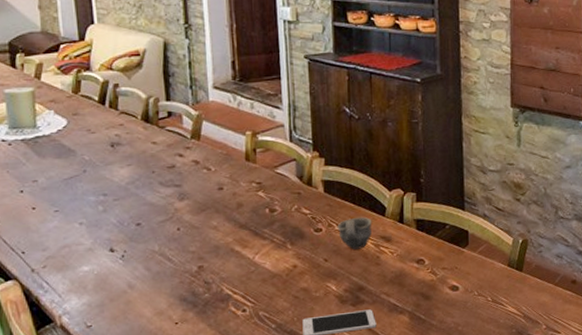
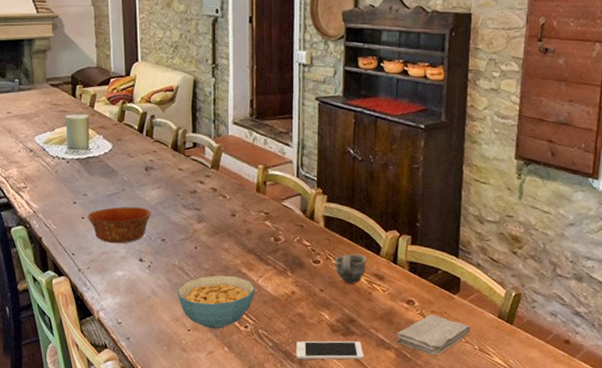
bowl: none [39,189,122,235] -> present [87,207,152,244]
cereal bowl: none [159,256,252,318] -> present [178,275,255,330]
washcloth: none [409,271,483,313] -> present [396,314,471,355]

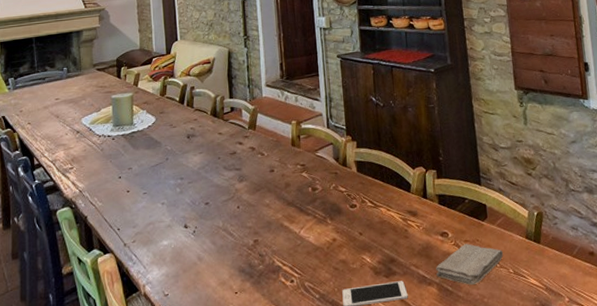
bowl: present [87,207,152,244] -> none [132,174,195,214]
cereal bowl: present [178,275,255,330] -> none [223,230,298,288]
cup: present [334,253,367,284] -> none [369,193,400,224]

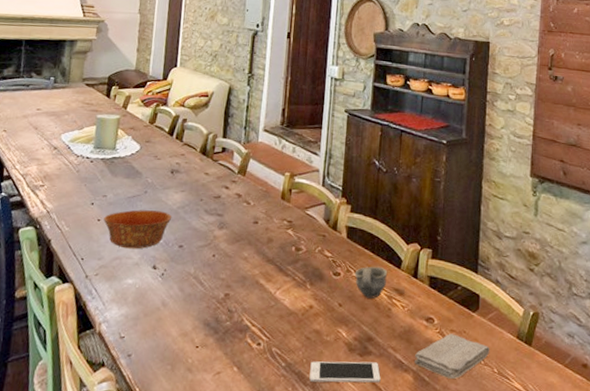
bowl: none [132,174,195,214] -> present [104,210,172,249]
cup: none [369,193,400,224] -> present [354,266,388,298]

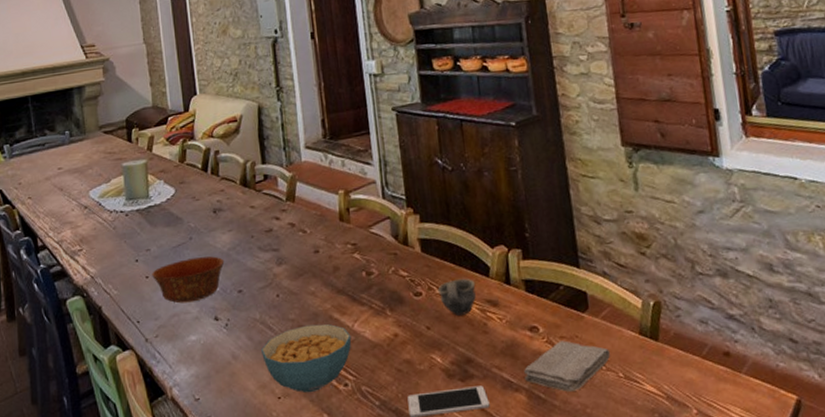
cereal bowl: none [189,286,272,347] -> present [261,324,352,393]

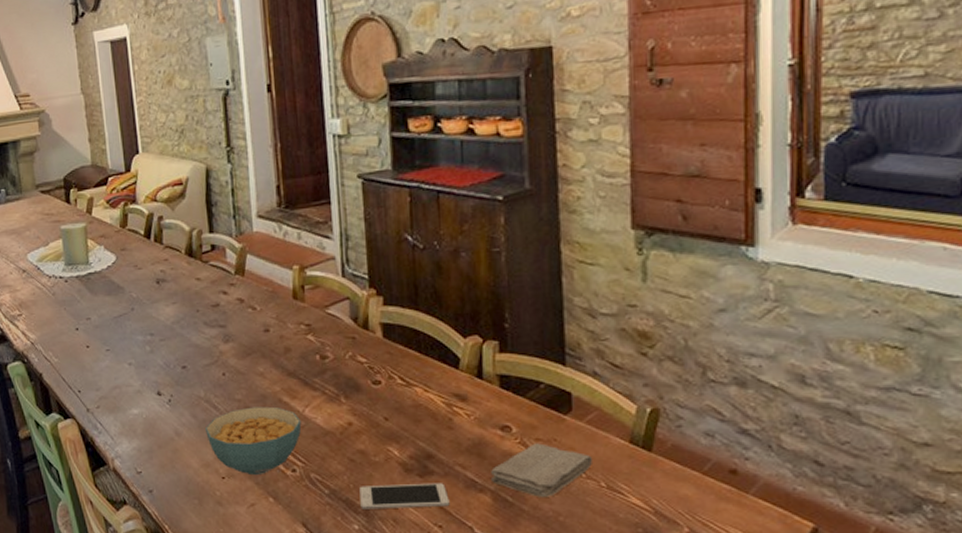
bowl: present [152,256,225,304] -> none [92,329,168,376]
cup: present [437,278,476,316] -> none [399,368,443,408]

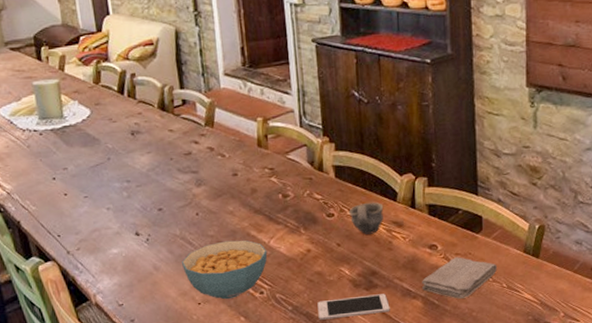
cup: none [399,368,443,408] -> present [348,202,384,235]

